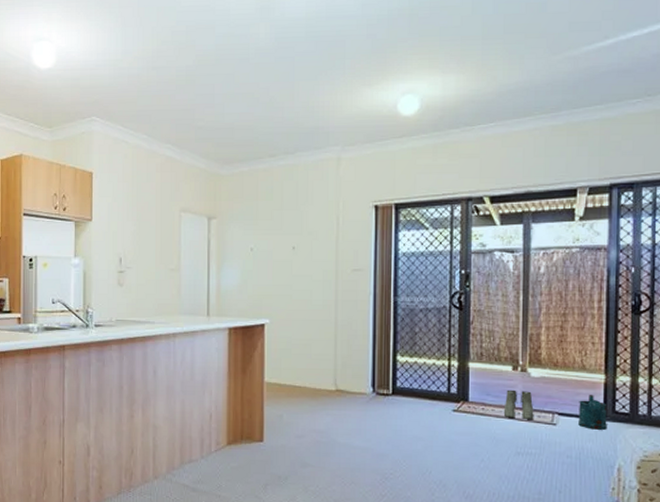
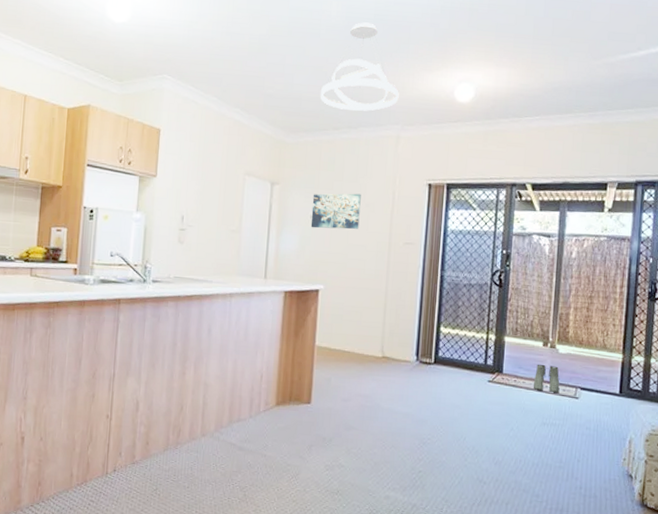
wall art: none [251,222,303,261] -> present [310,193,361,230]
pendant light: none [253,41,337,135] -> present [320,22,399,111]
watering can: present [578,395,607,430] -> none [598,372,623,405]

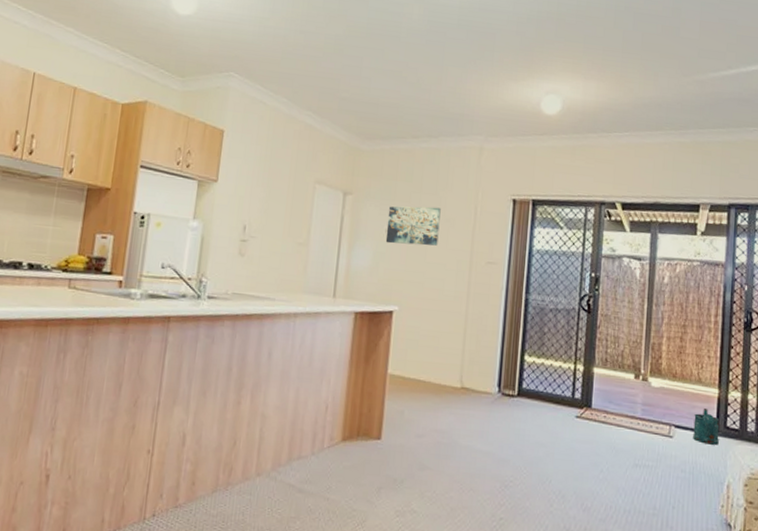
pendant light: present [320,22,399,111] -> none [398,27,483,120]
boots: present [533,364,560,392] -> none [624,398,653,430]
watering can: none [598,372,623,405] -> present [693,409,720,445]

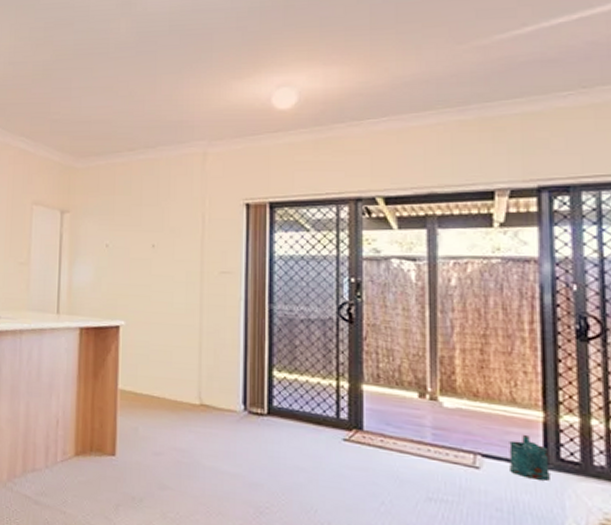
wall art: present [385,206,441,246] -> none [106,218,164,259]

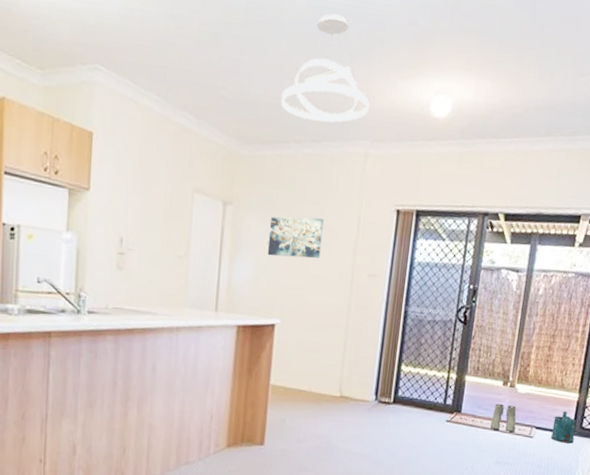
wall art: none [106,218,164,259] -> present [267,216,324,259]
pendant light: none [111,35,203,129] -> present [280,13,370,123]
boots: none [408,420,449,459] -> present [490,403,517,432]

